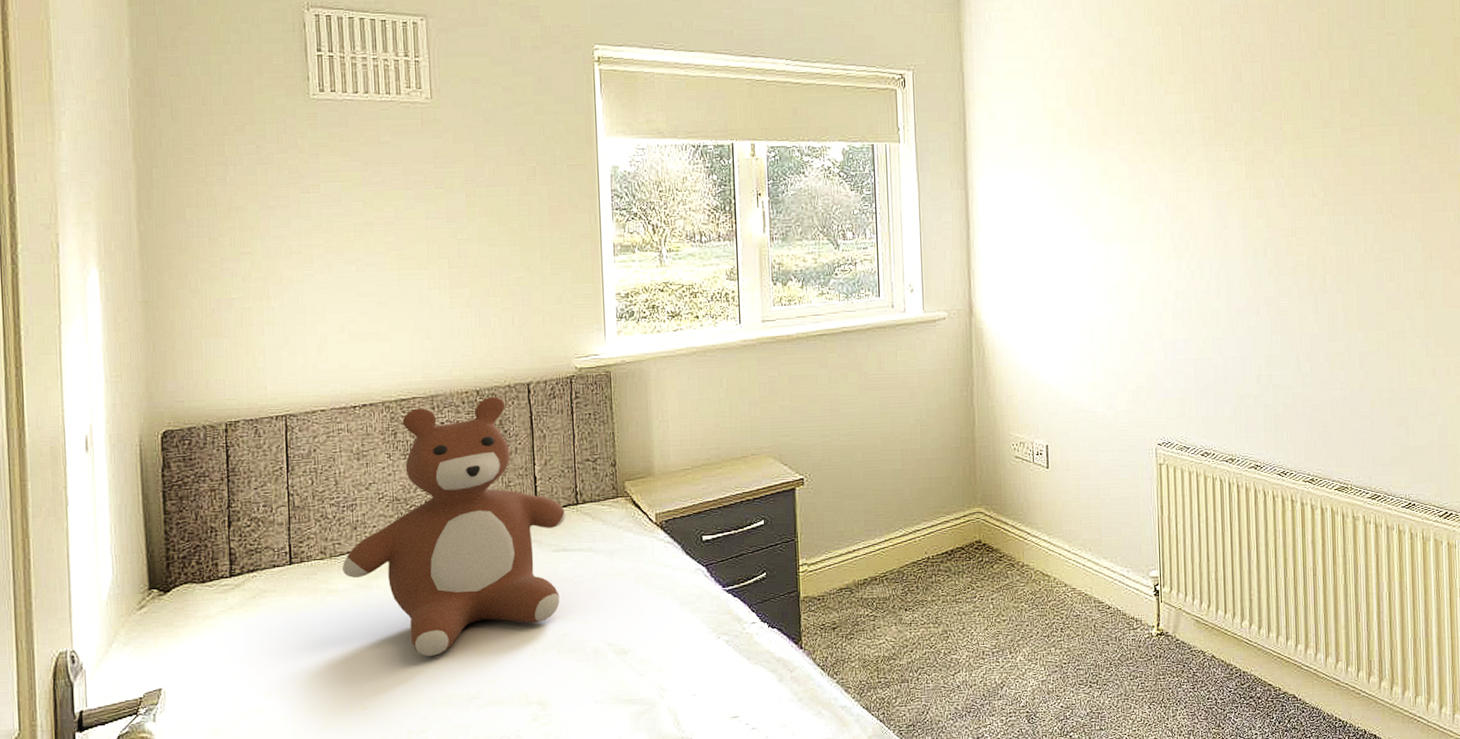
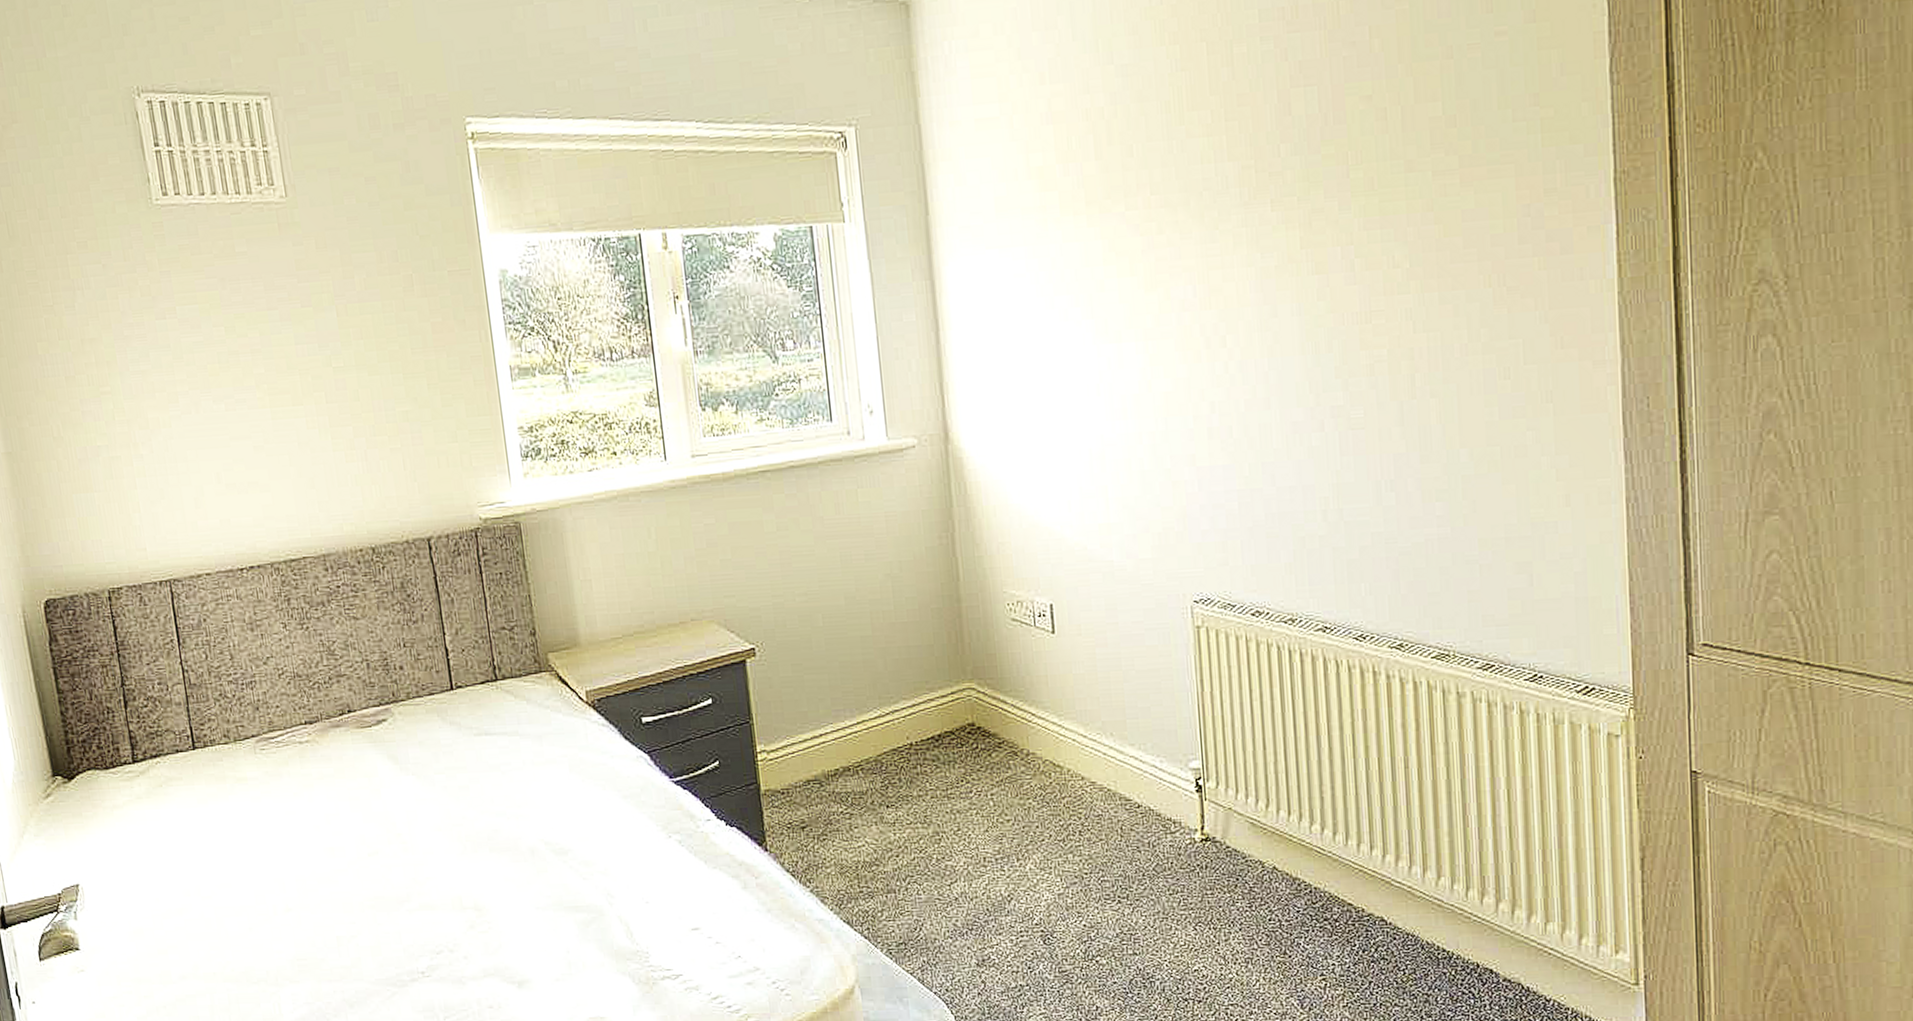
teddy bear: present [341,396,566,656] -> none [248,554,487,853]

